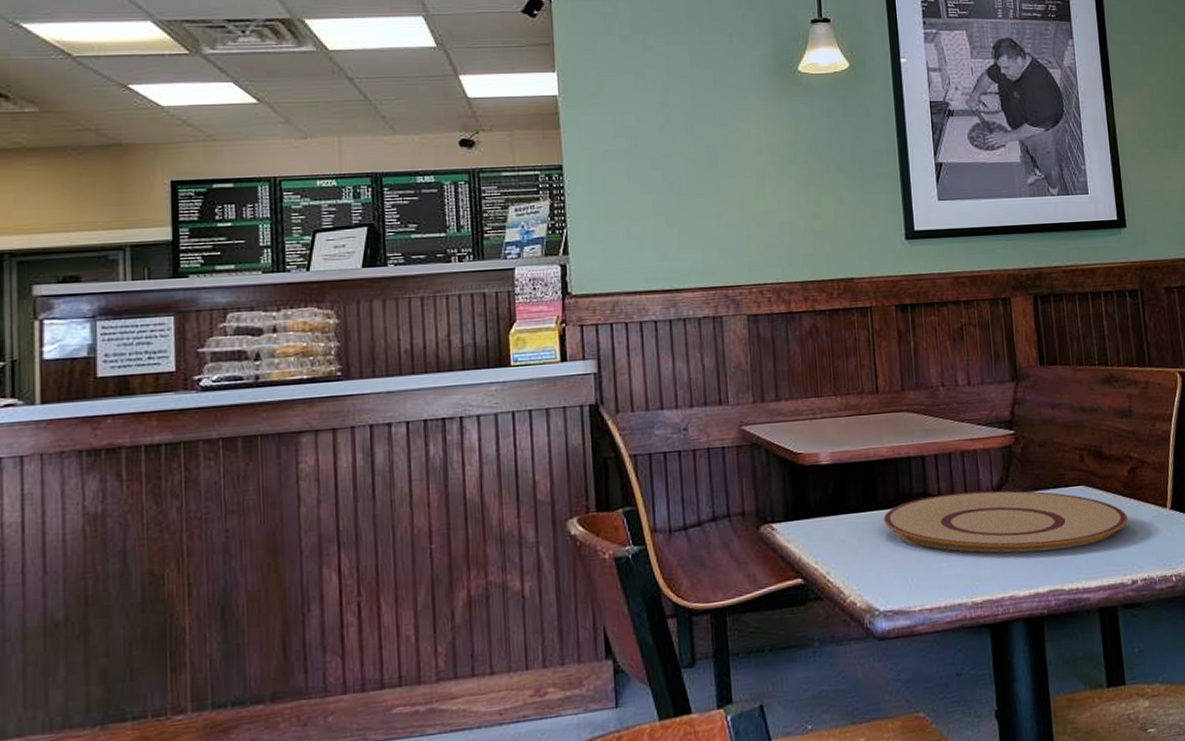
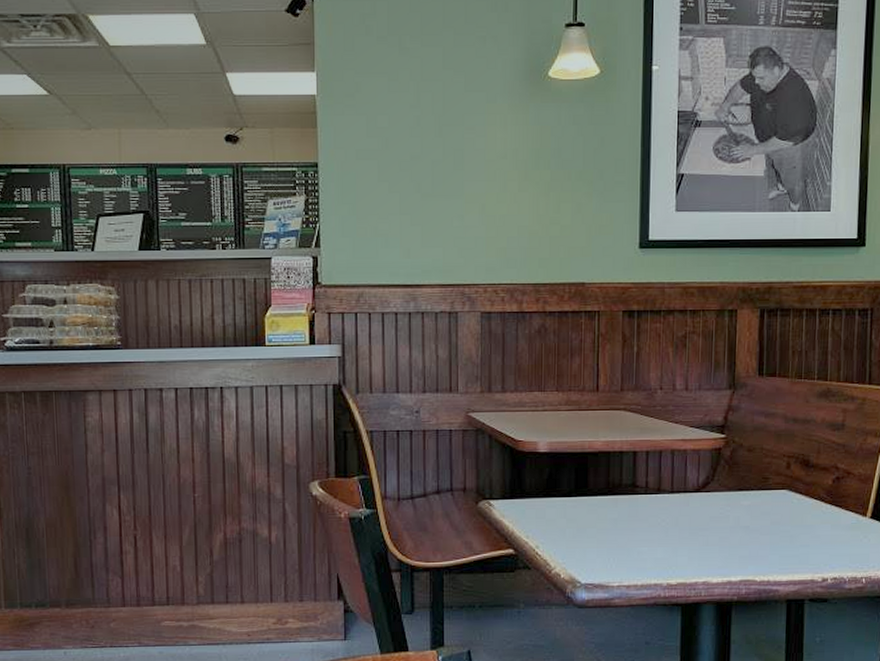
plate: present [883,490,1129,553] -> none [592,487,827,545]

